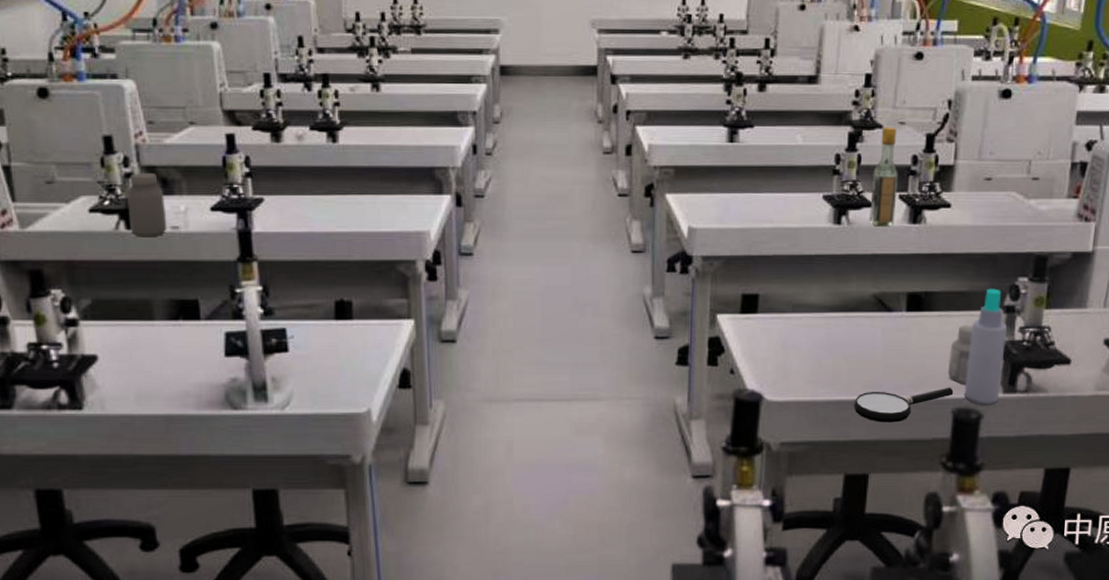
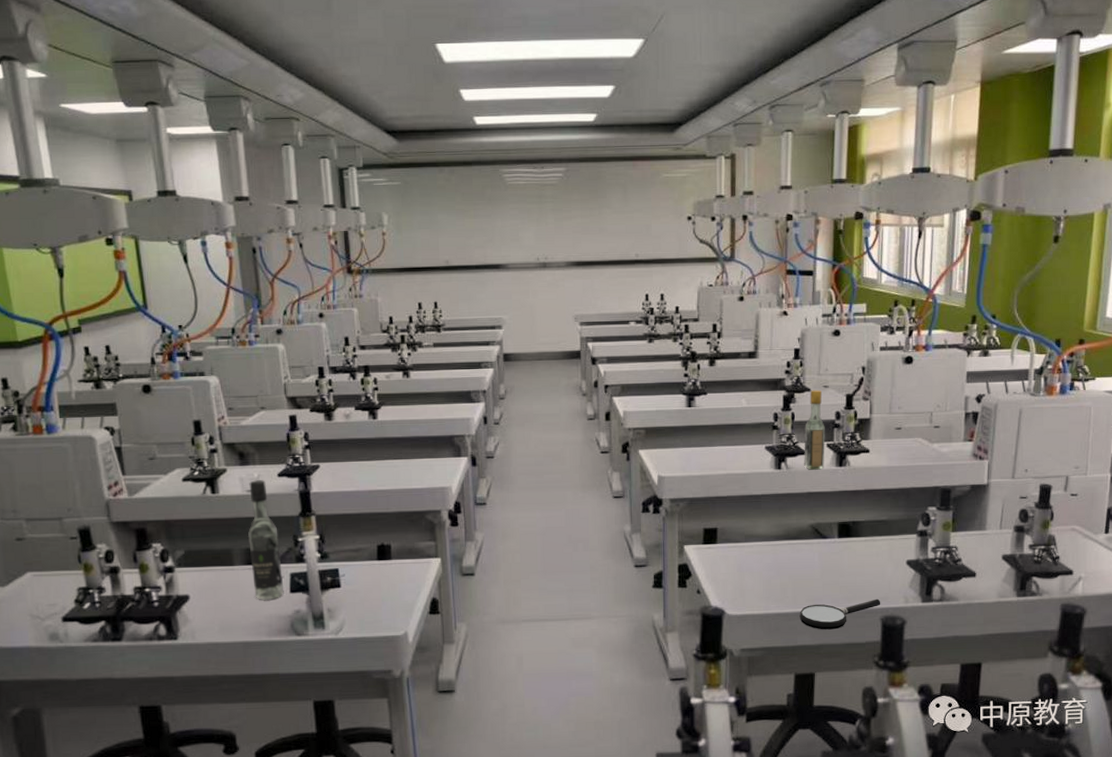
jar: present [127,172,167,238] -> none [212,448,244,500]
bottle: none [172,214,217,365] -> present [248,480,284,601]
medicine bottle: present [947,325,973,384] -> none [875,547,894,596]
spray bottle: present [964,288,1008,407] -> none [889,517,922,614]

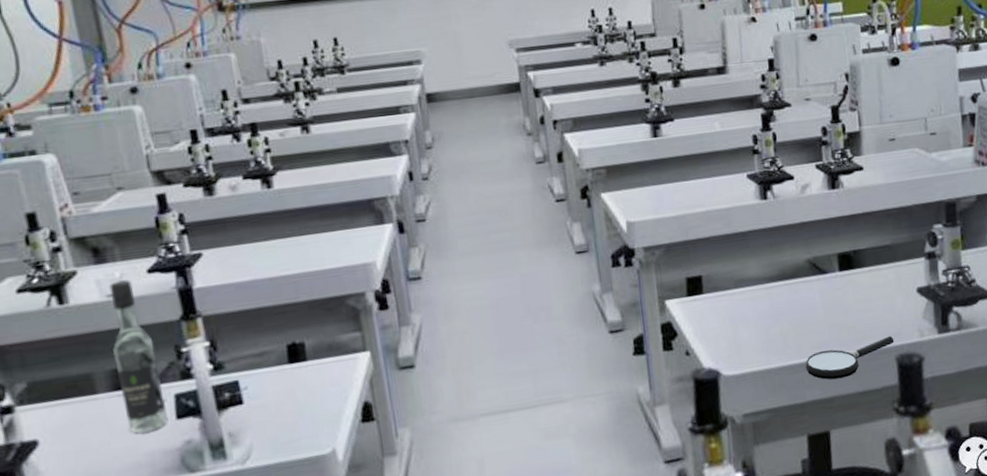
bottle: present [804,390,825,470] -> none [788,103,816,197]

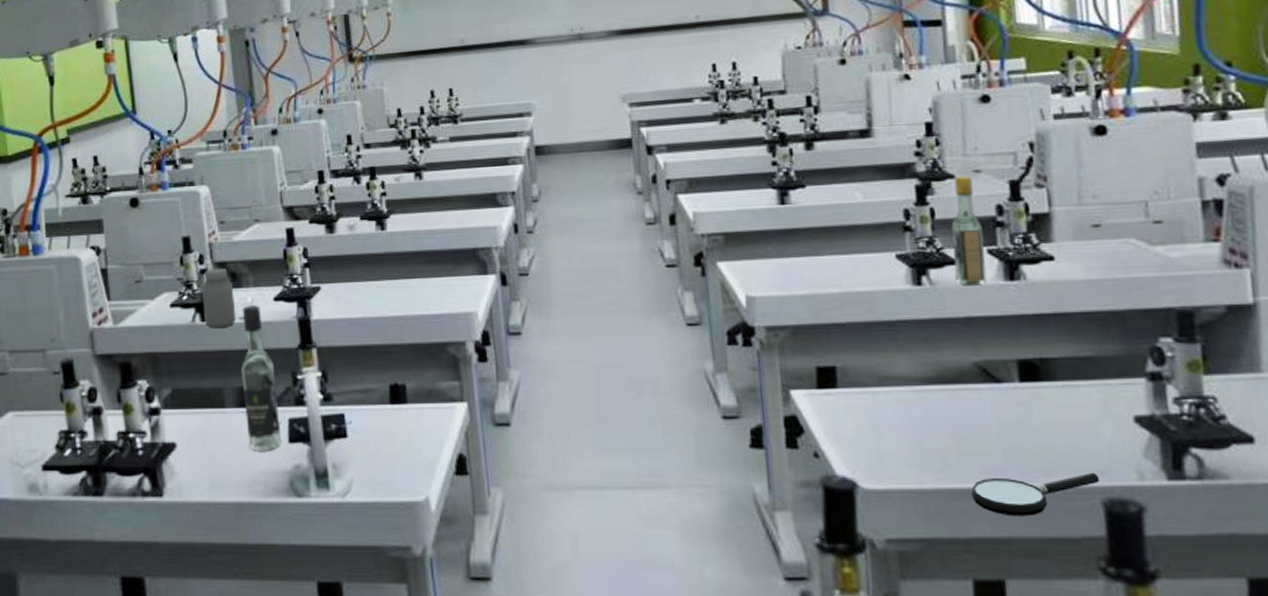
jar: none [56,243,103,311] -> present [202,268,236,329]
bottle: none [788,103,816,197] -> present [951,175,987,286]

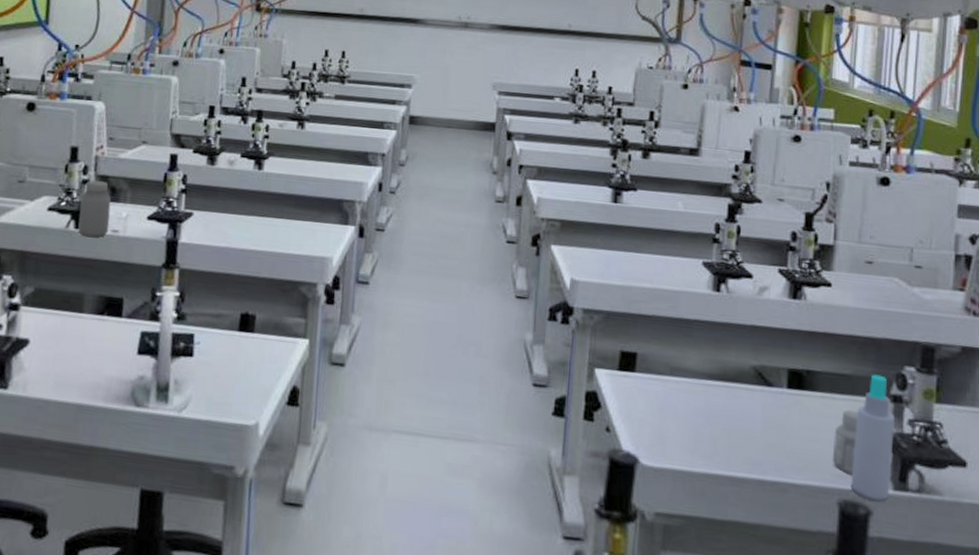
bottle: present [241,305,282,452] -> none [98,220,137,360]
bottle: present [951,175,987,286] -> none [749,201,777,300]
magnifying glass: present [971,472,1100,516] -> none [732,469,839,508]
medicine bottle: none [1084,396,1116,469] -> present [832,409,858,475]
spray bottle: none [1108,352,1163,498] -> present [850,374,896,503]

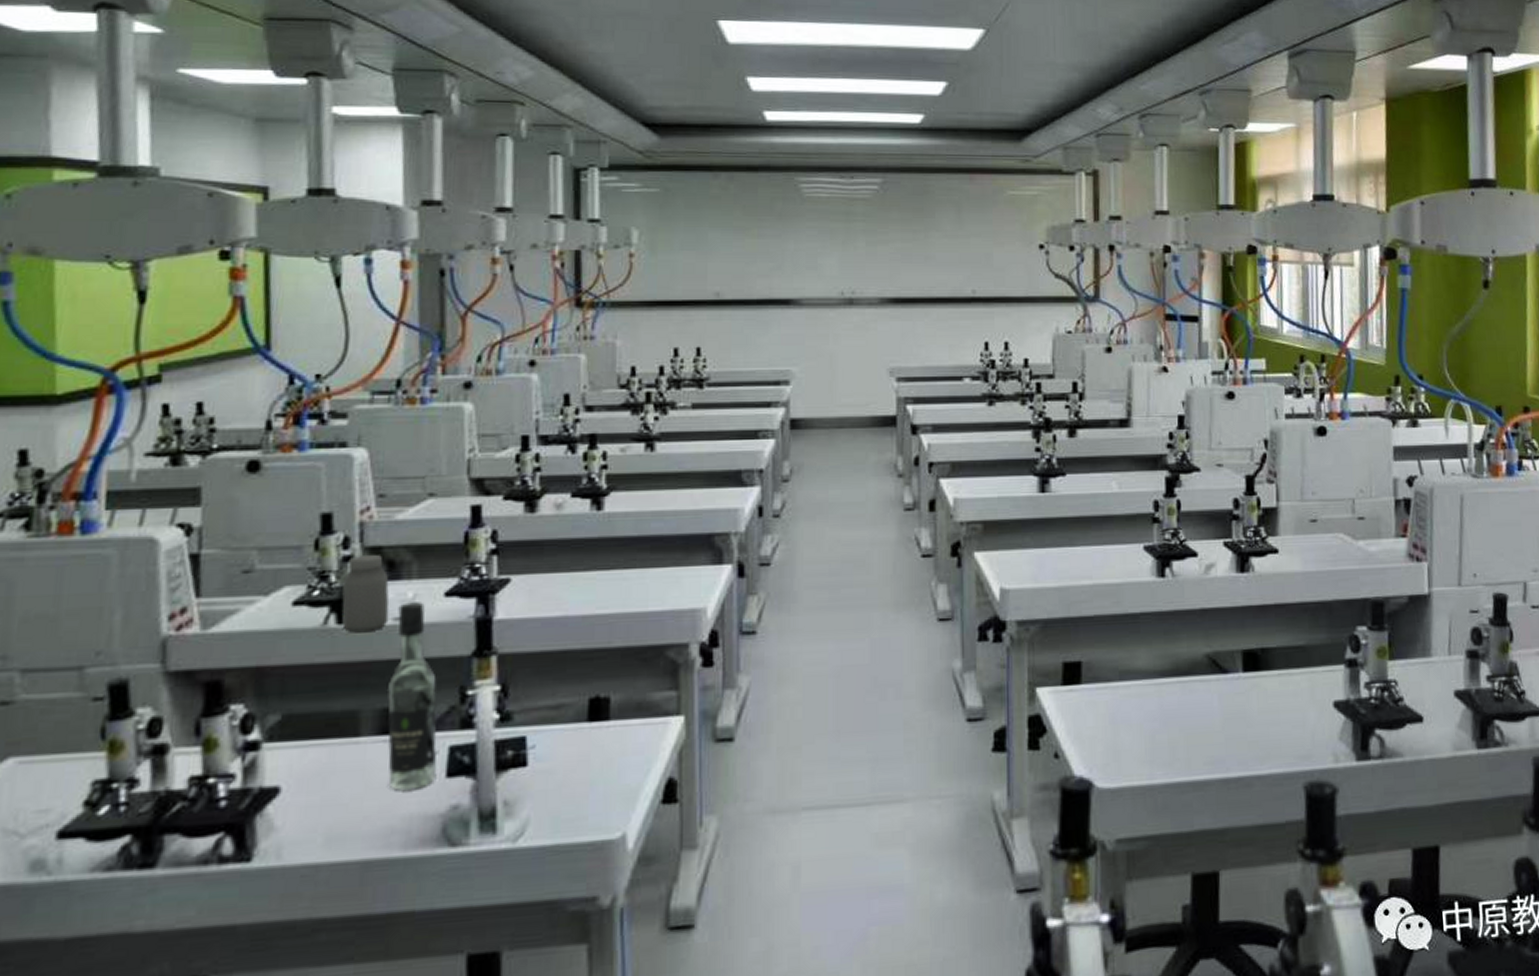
bottle: none [98,220,137,360] -> present [387,602,438,792]
medicine bottle: present [832,409,858,475] -> none [1294,683,1317,753]
spray bottle: present [850,374,896,503] -> none [1314,640,1353,779]

